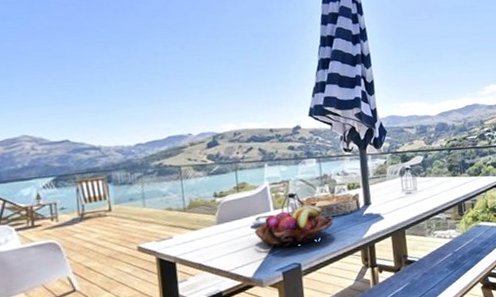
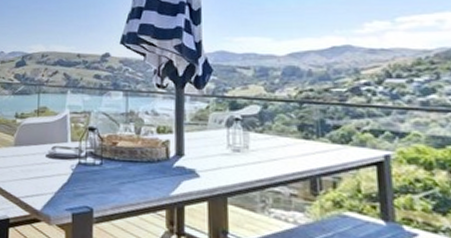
fruit basket: present [254,205,334,248] -> none [48,143,136,187]

